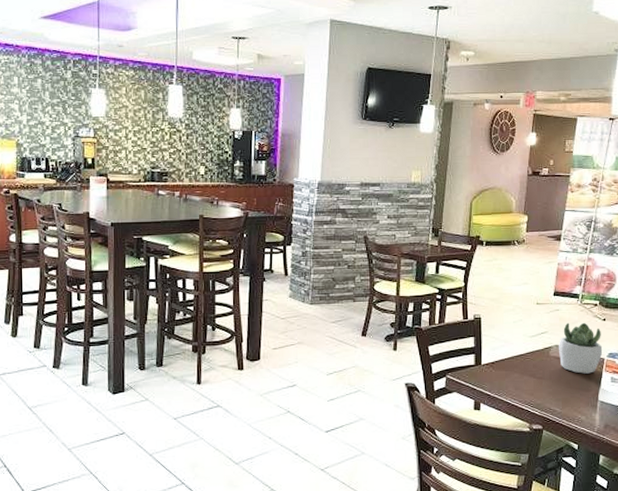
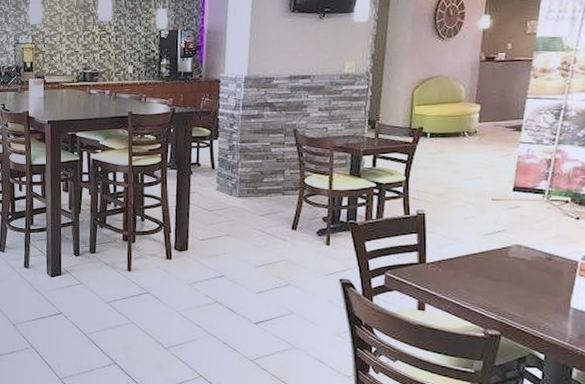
succulent plant: present [558,322,603,374] -> none [518,221,576,277]

